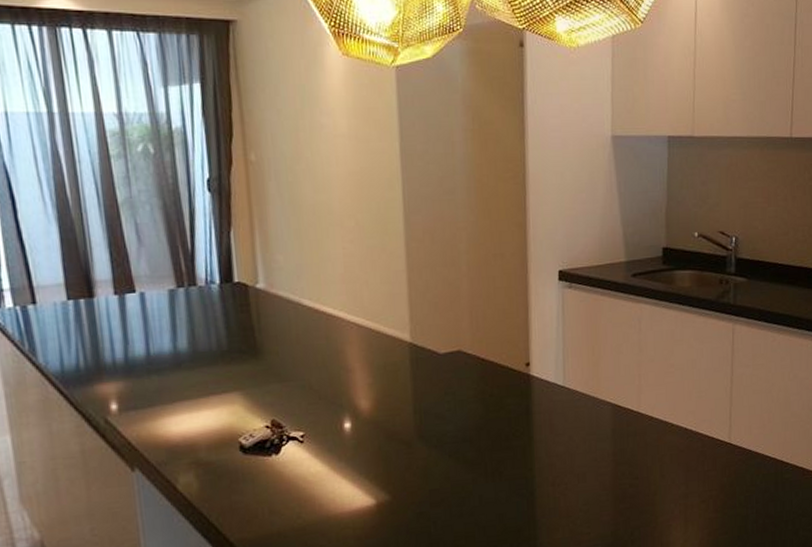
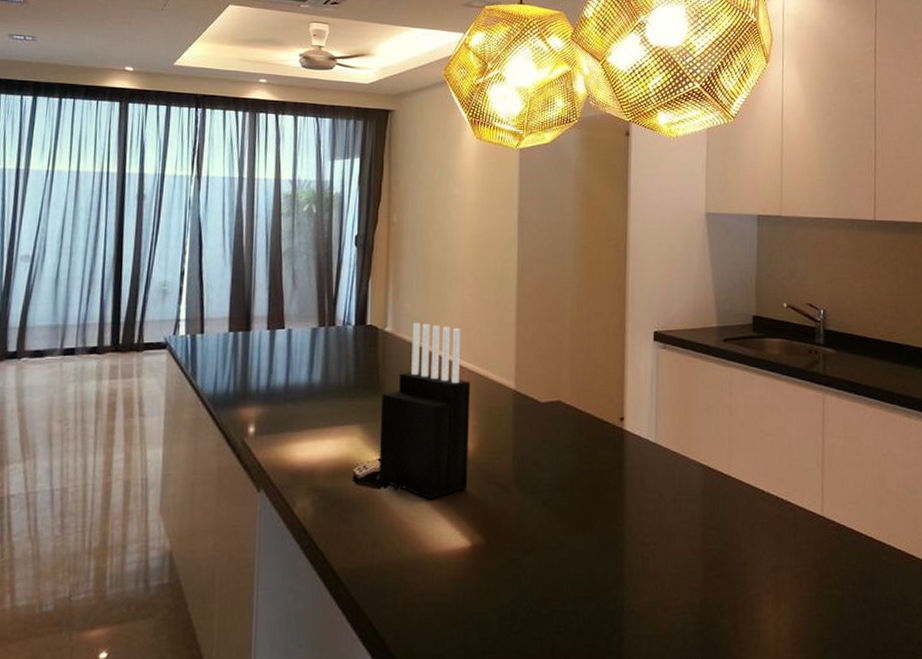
knife block: none [261,275,368,463] -> present [378,322,471,500]

